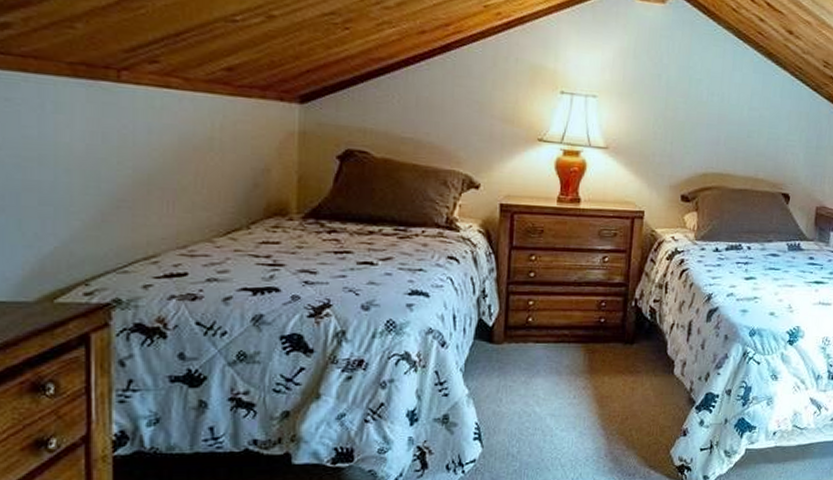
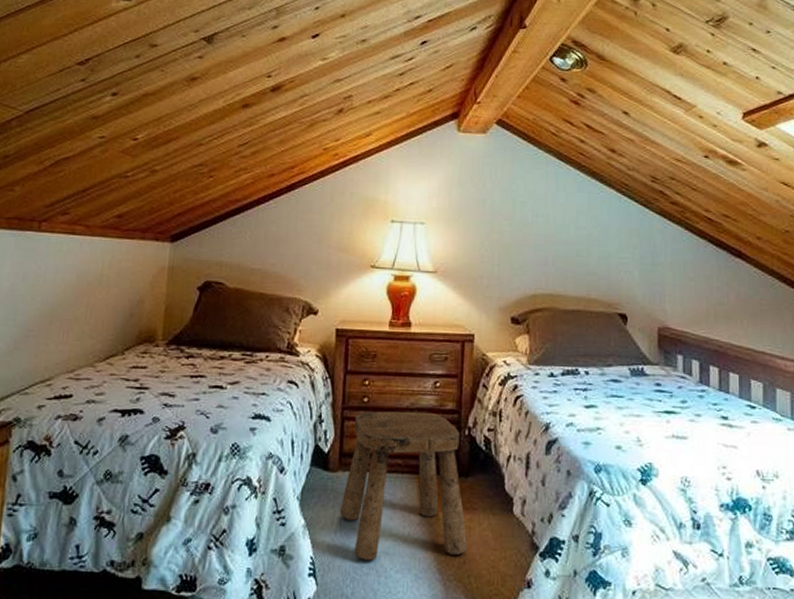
stool: none [505,285,631,422] -> present [339,411,468,561]

